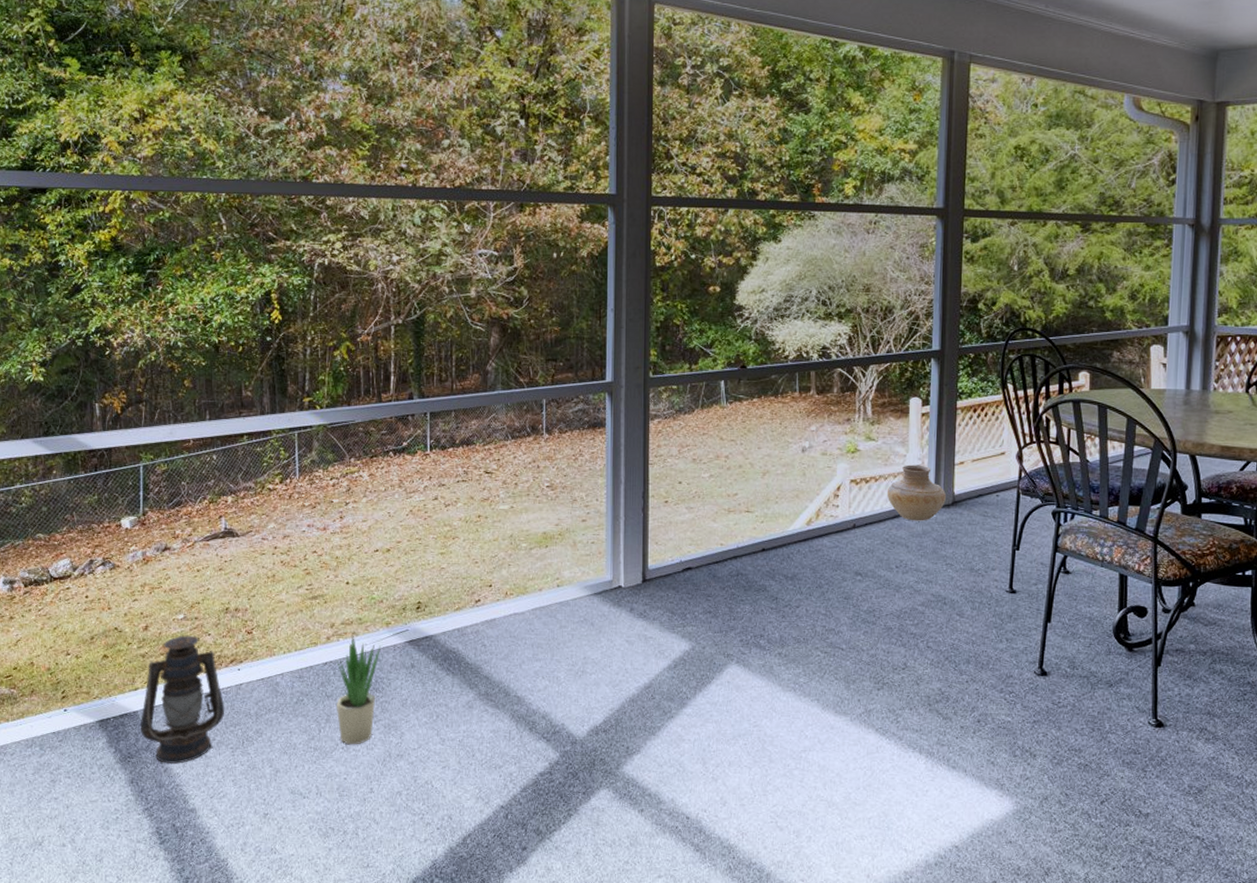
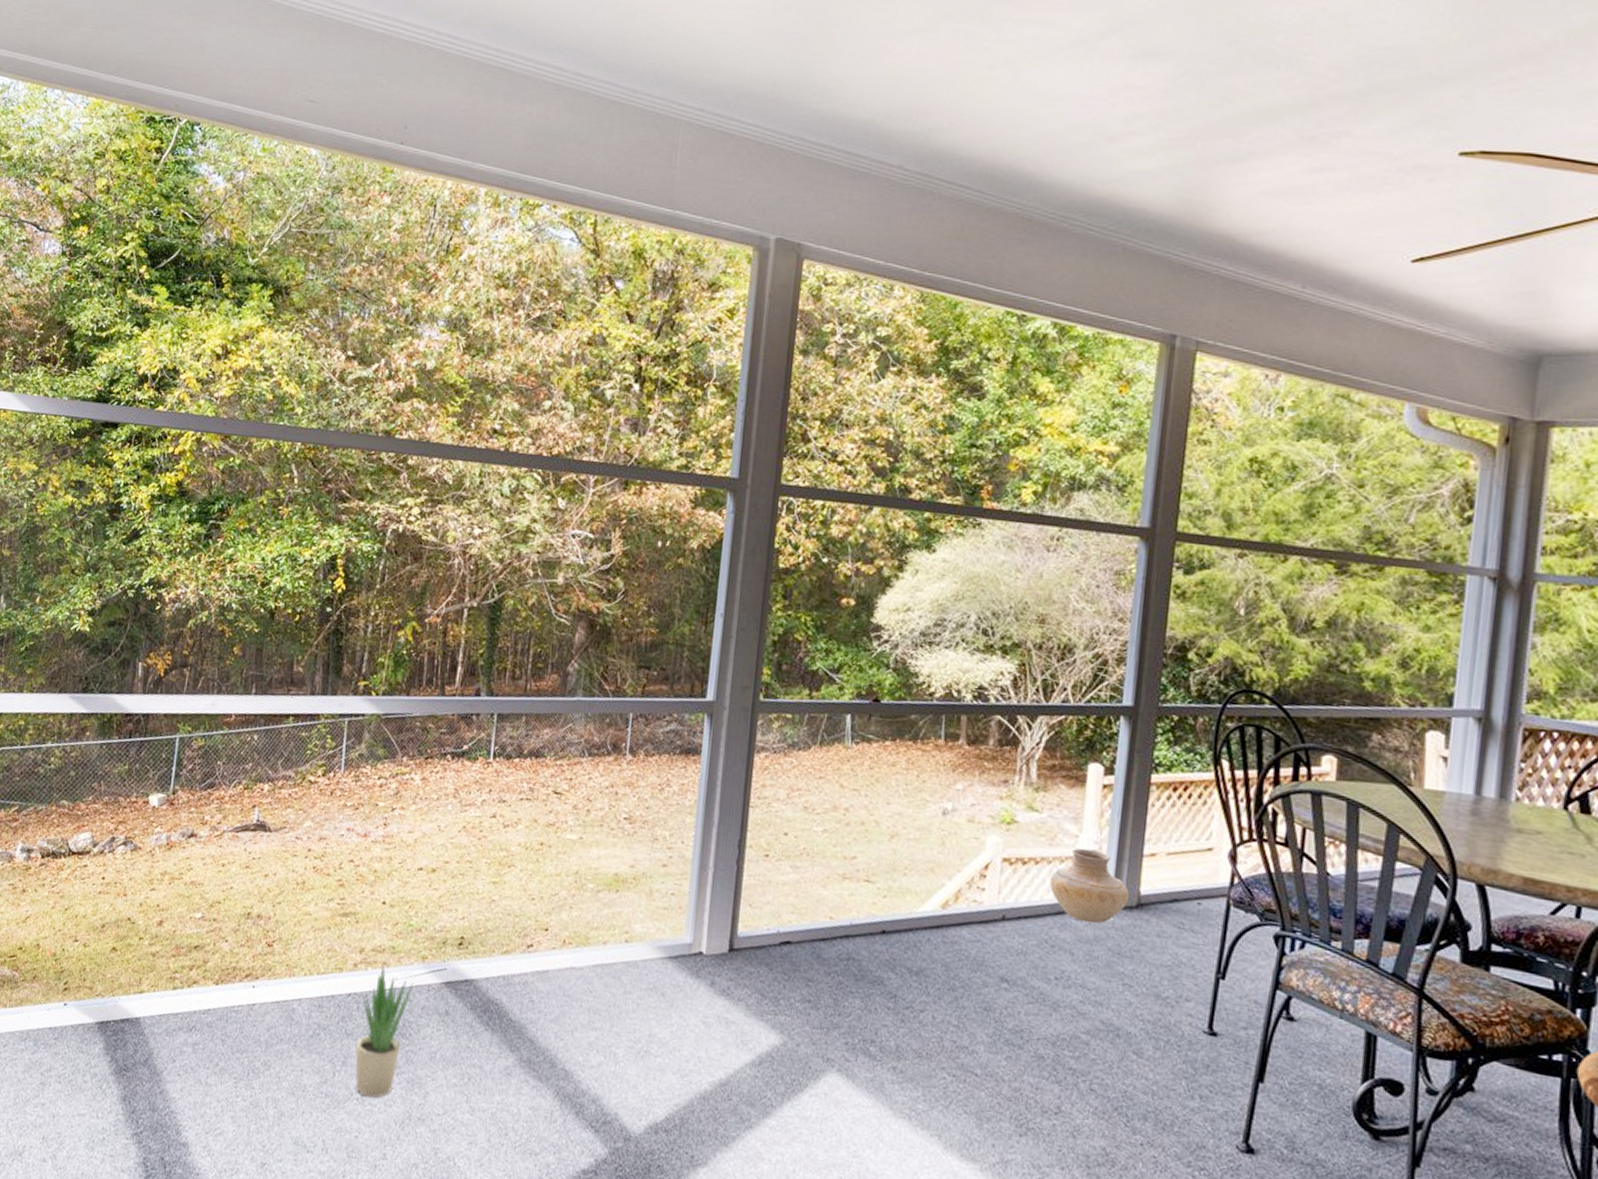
lantern: present [140,635,225,765] -> none [140,936,234,1088]

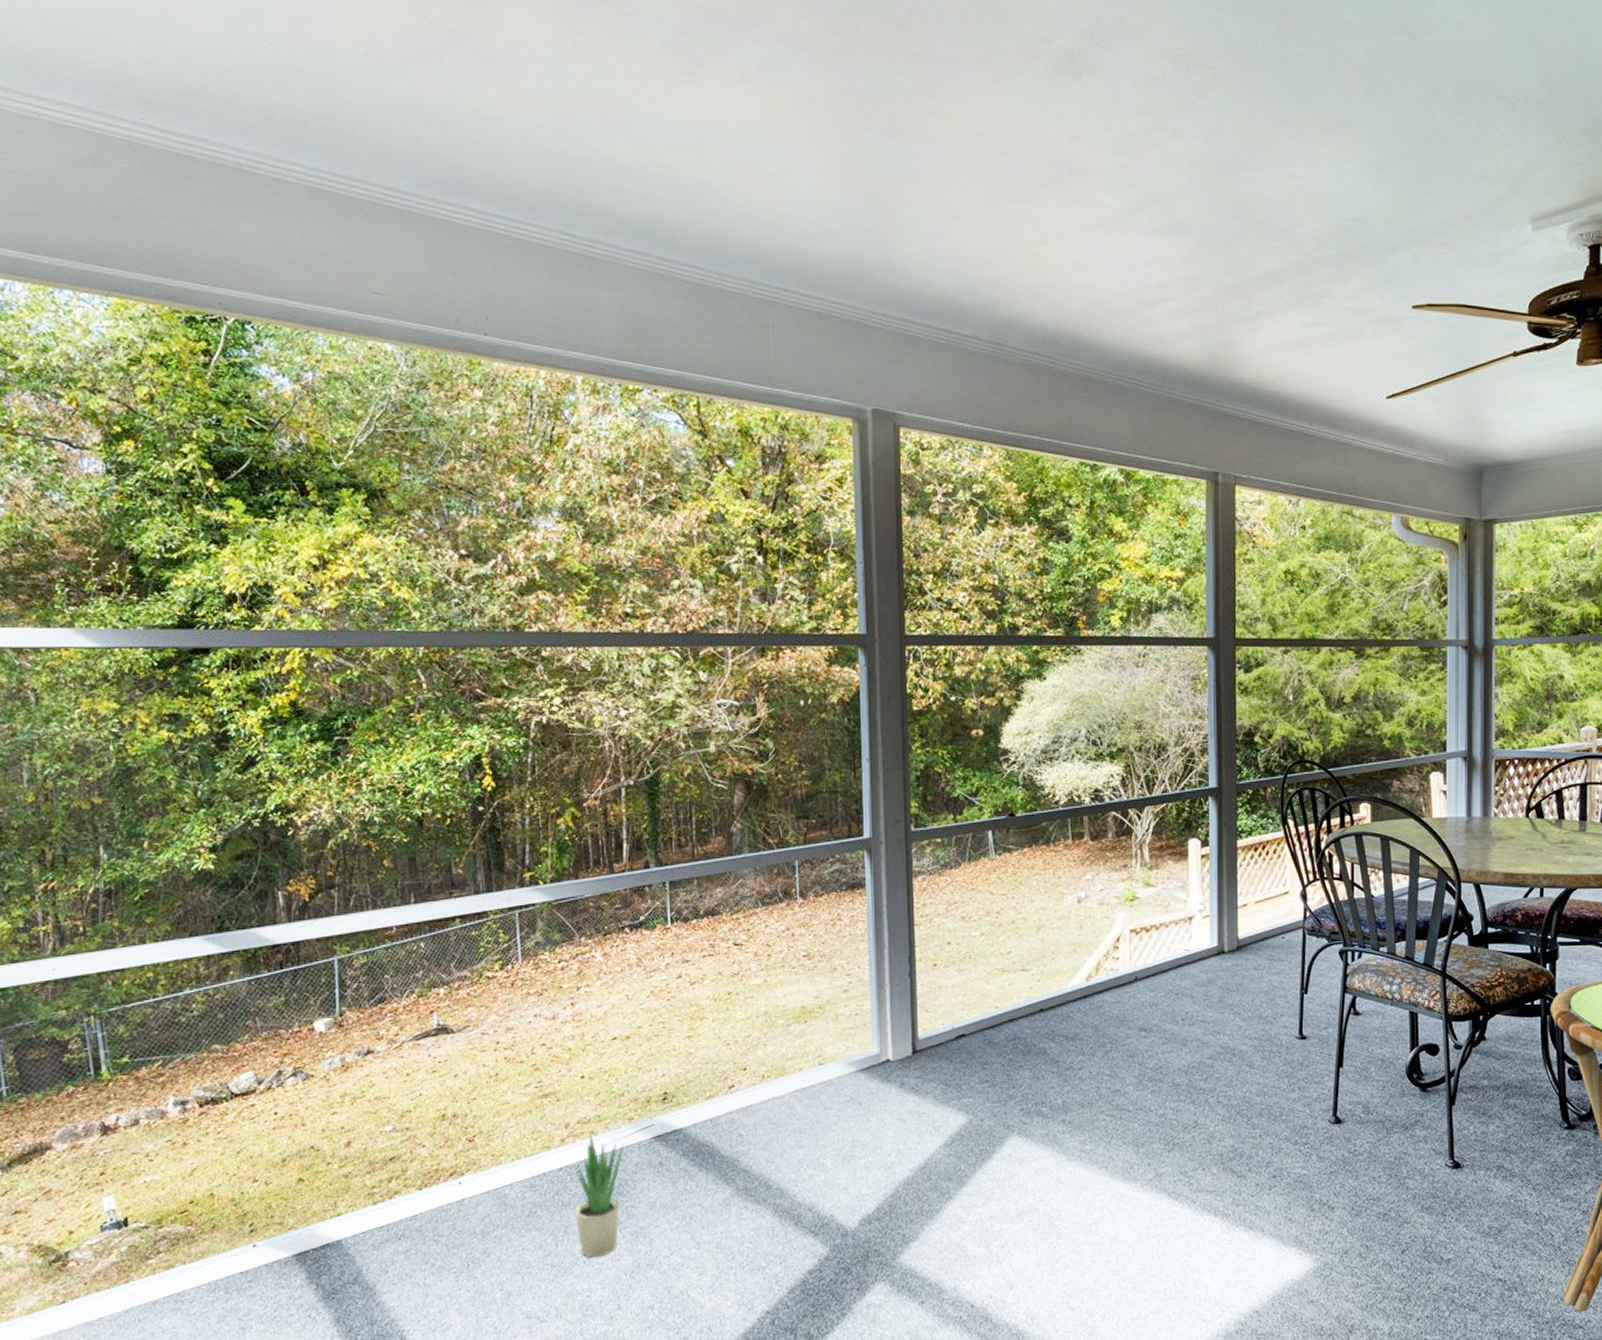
vase: present [1049,848,1129,924] -> none [1168,910,1230,970]

